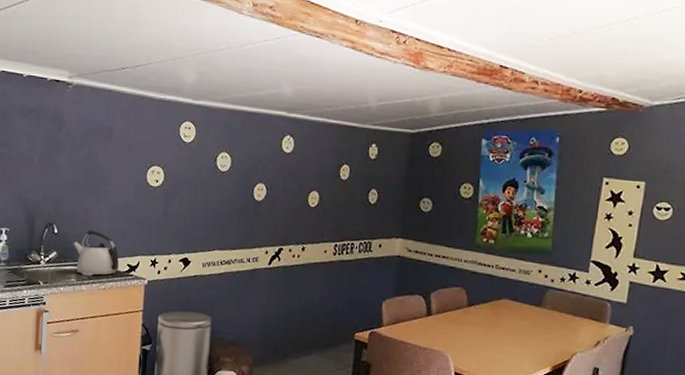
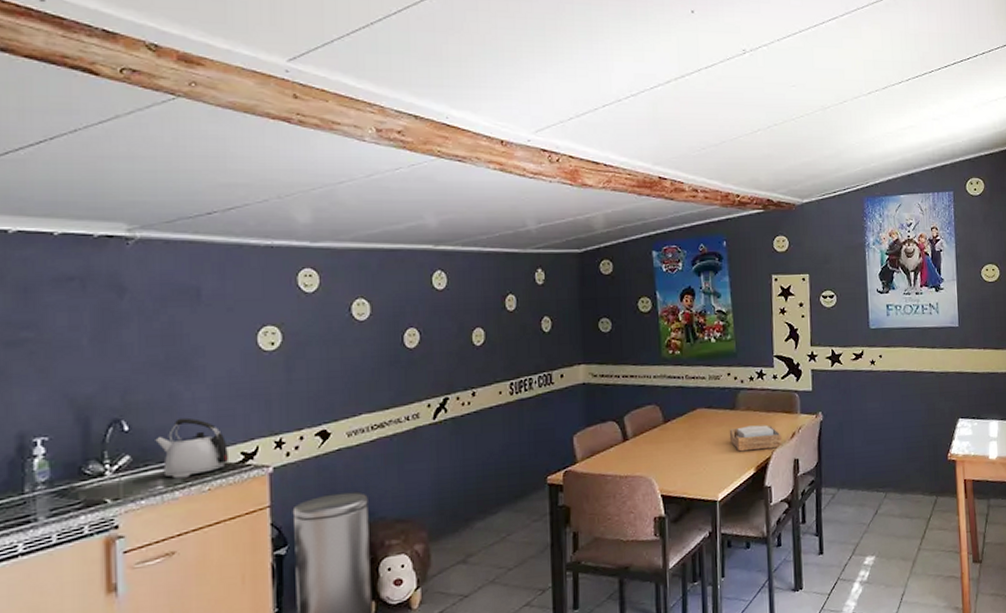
napkin holder: none [530,324,585,354] -> present [729,424,782,452]

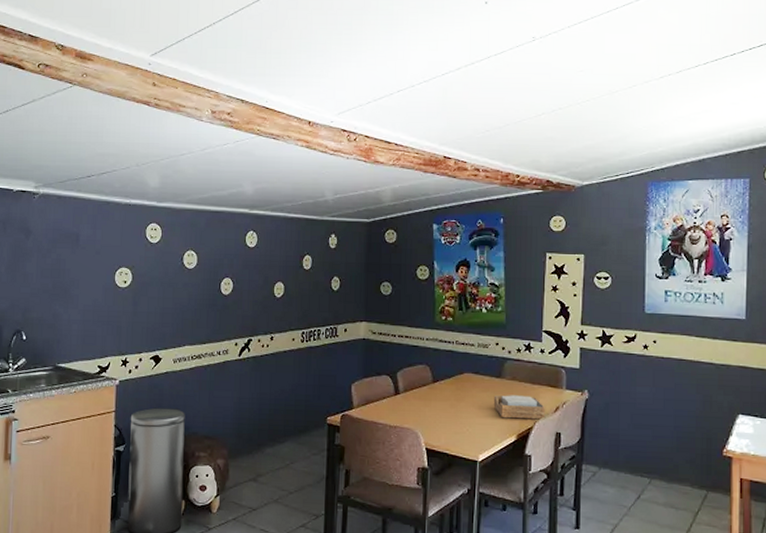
kettle: present [155,417,228,479] -> none [42,334,89,381]

